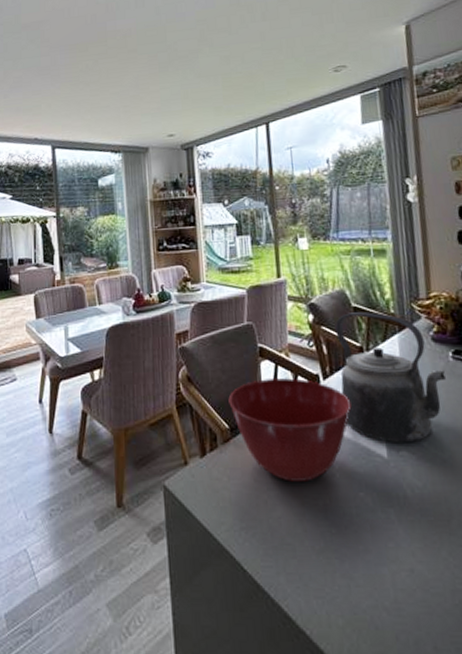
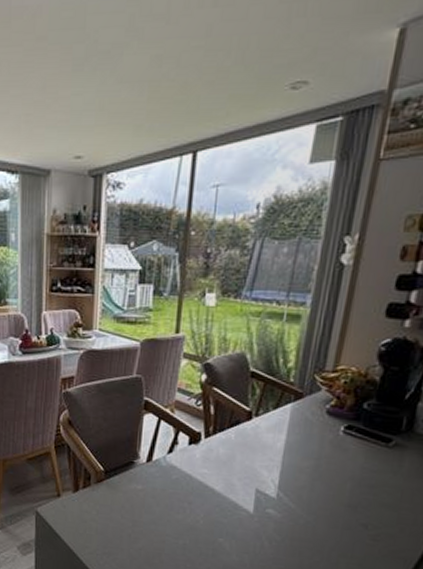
mixing bowl: present [228,378,352,482] -> none [106,430,228,524]
kettle: present [335,312,446,443] -> none [219,377,331,503]

